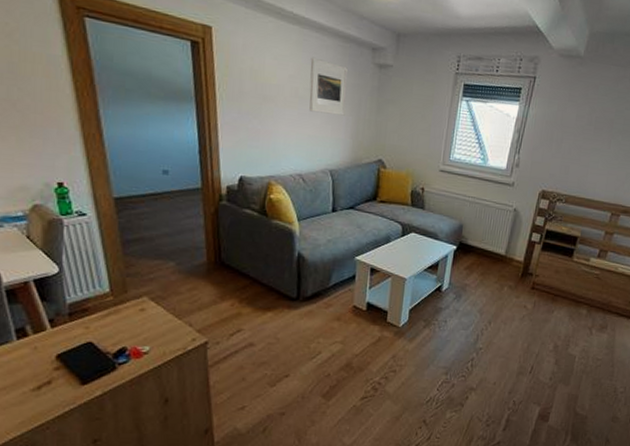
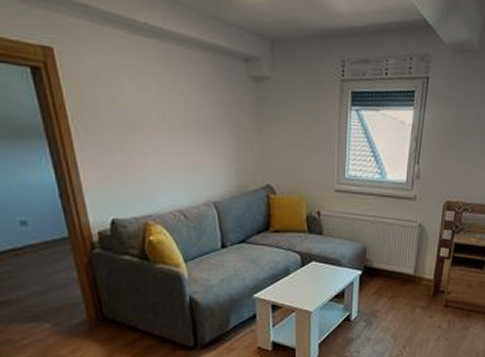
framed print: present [309,57,348,116] -> none [175,74,223,139]

